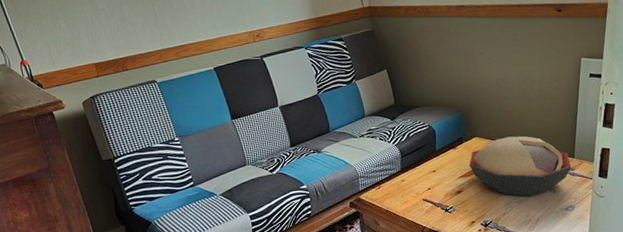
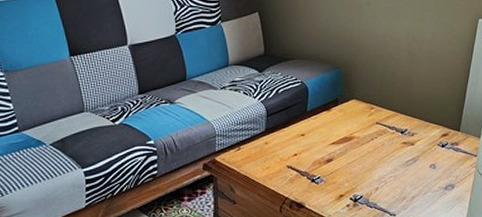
decorative bowl: present [469,136,572,197] -> none [343,102,456,172]

